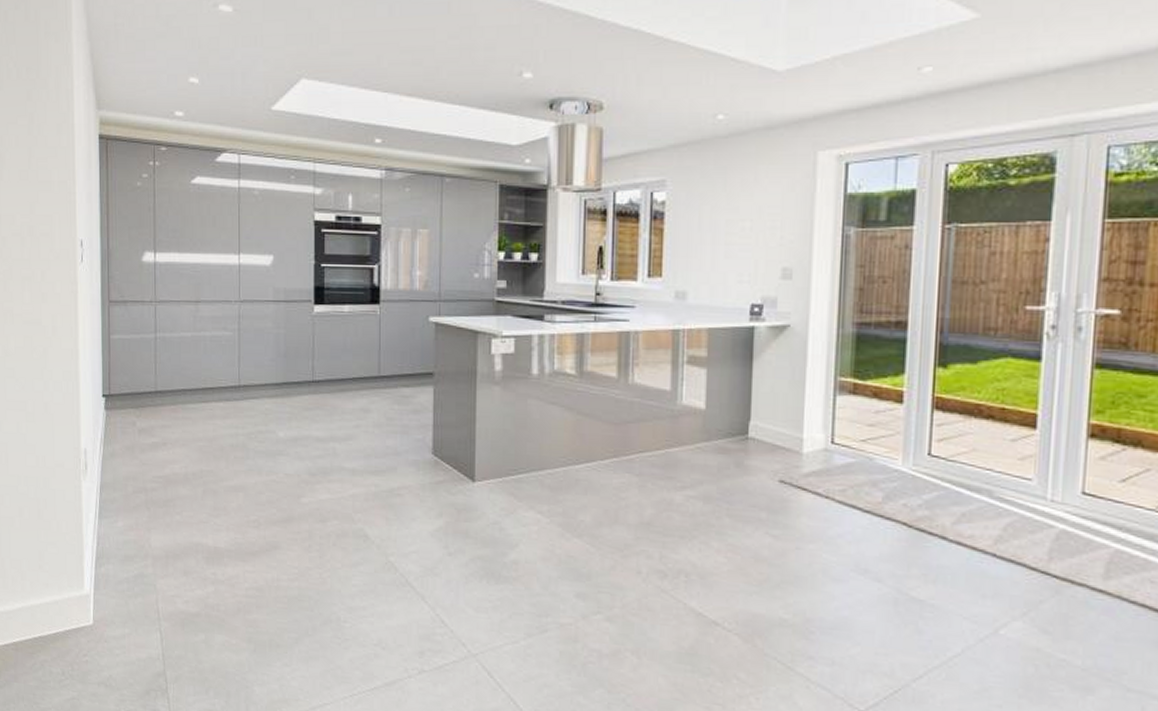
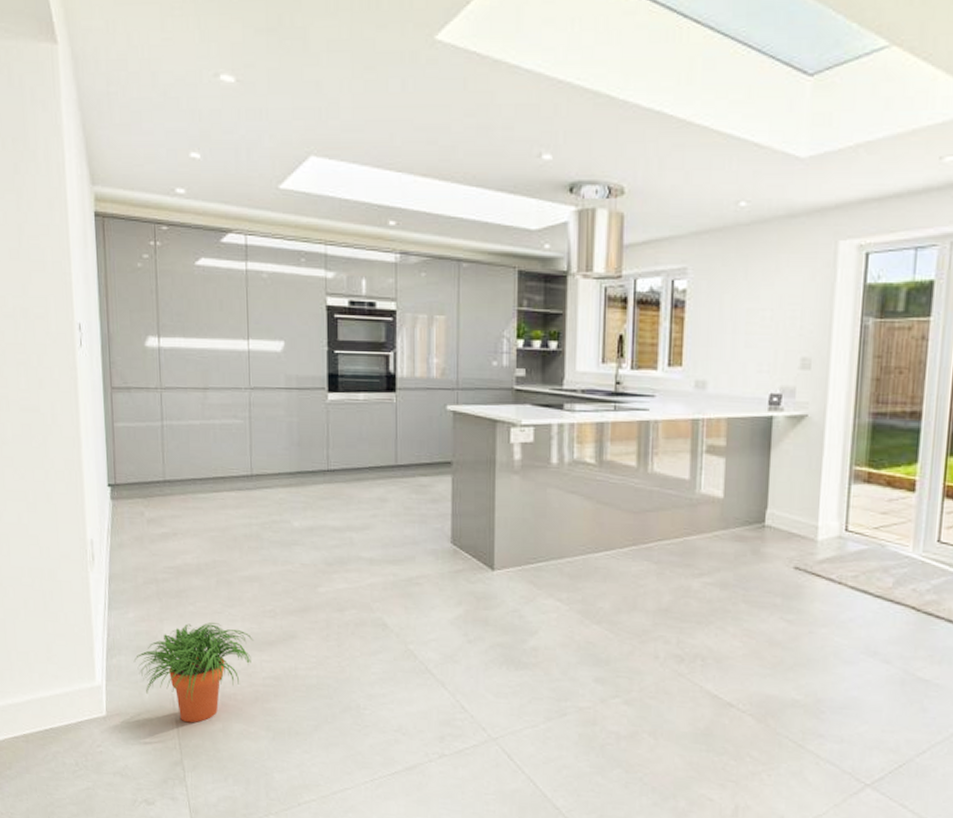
potted plant: none [121,532,237,634] -> present [133,622,253,723]

